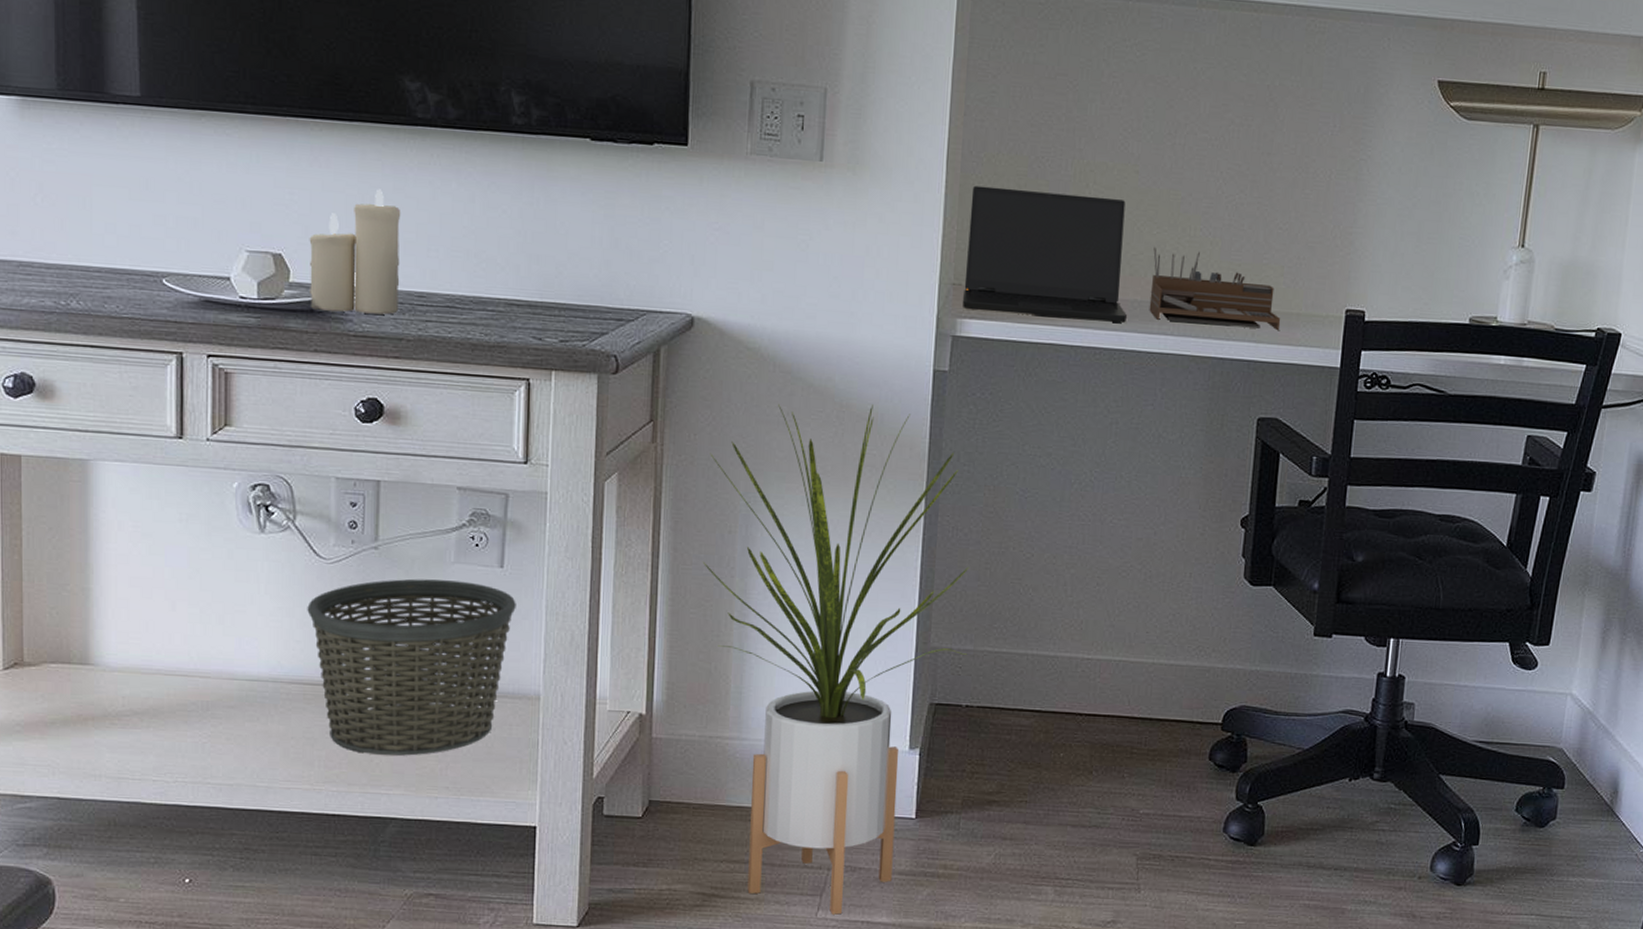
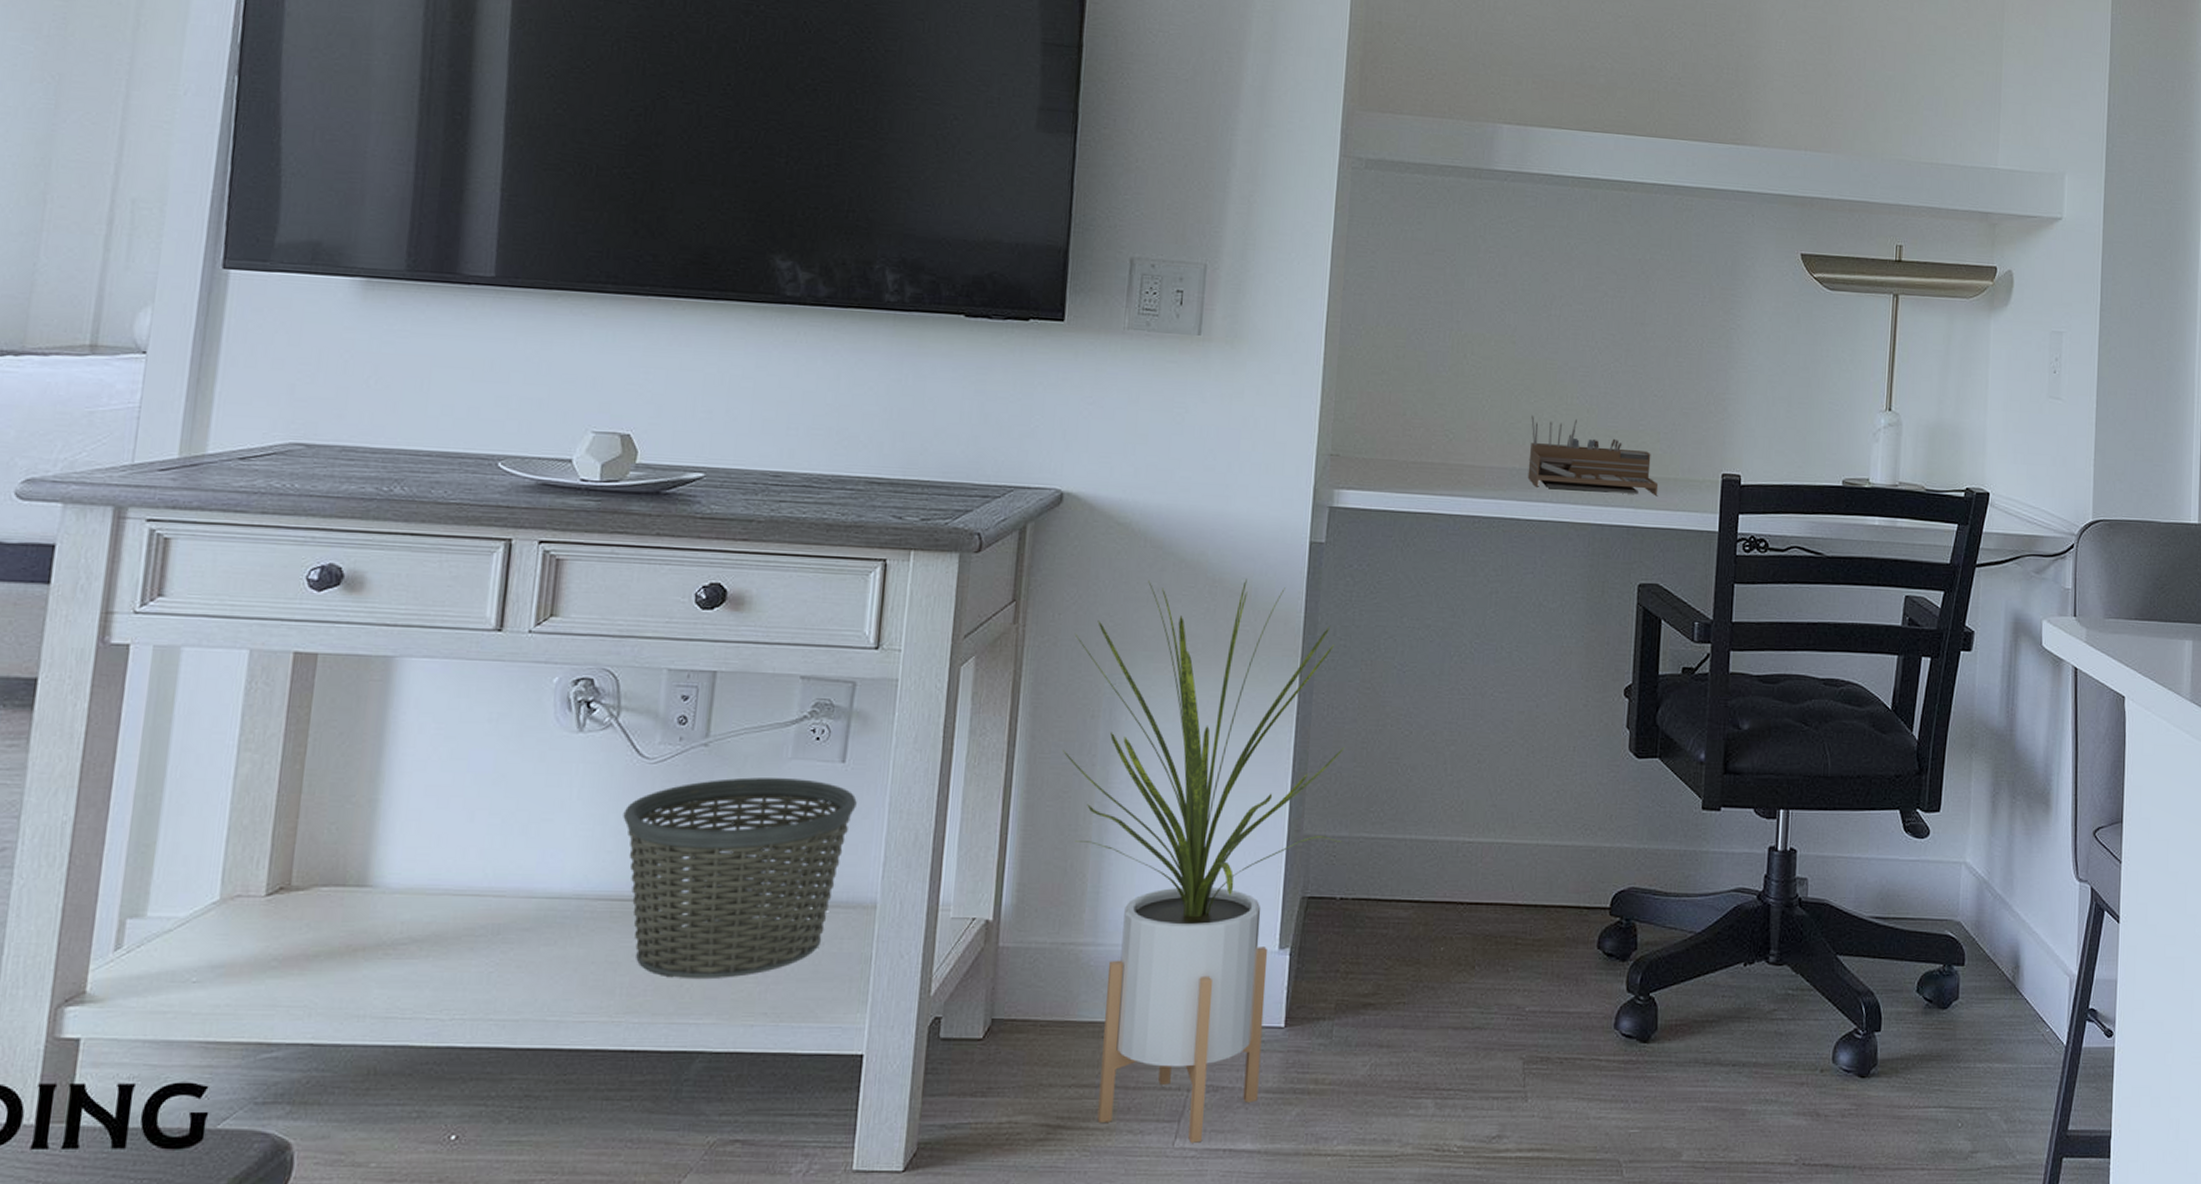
candle: present [309,189,401,315] -> none [657,367,762,496]
laptop: present [962,185,1127,323] -> none [1339,357,1505,491]

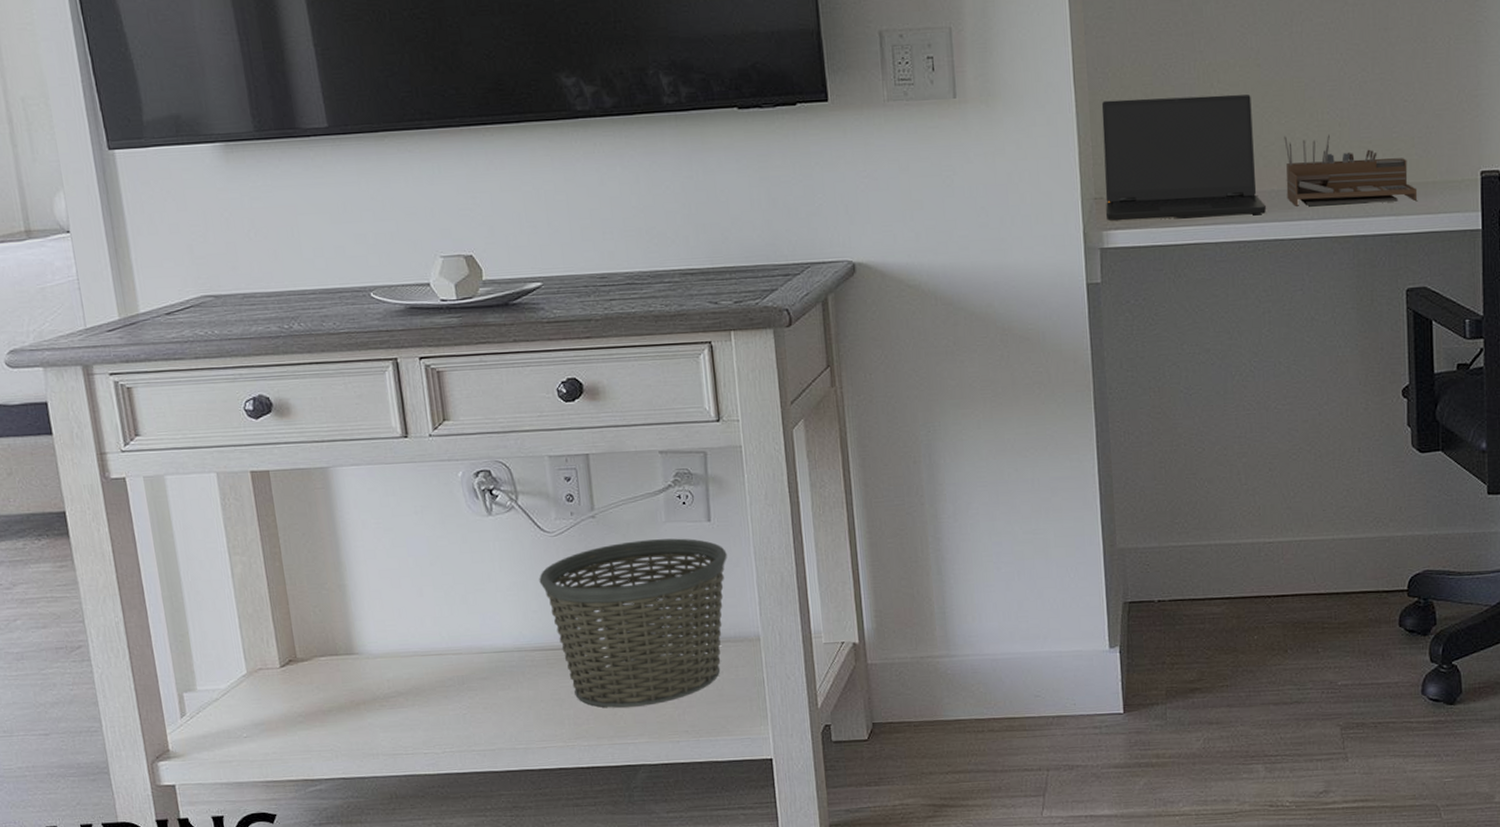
house plant: present [1061,578,1345,1143] -> none [886,324,1154,812]
laptop: none [1339,357,1505,491] -> present [1101,94,1266,222]

